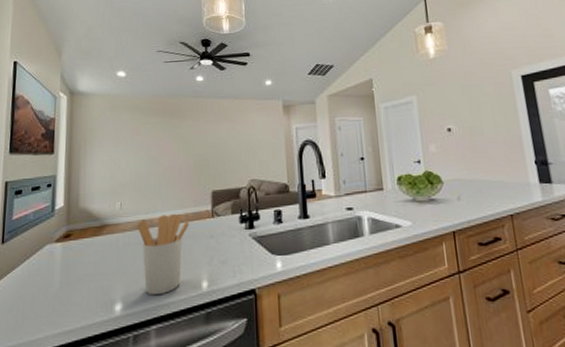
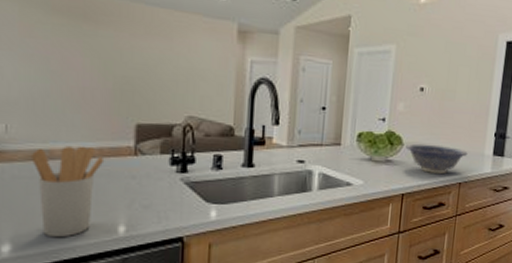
decorative bowl: none [445,179,512,208] -> present [405,143,468,174]

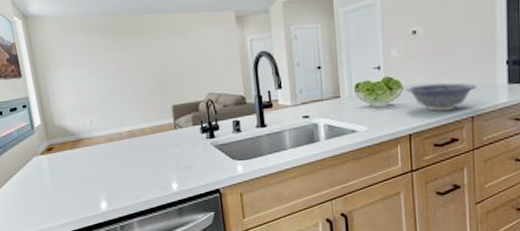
utensil holder: present [32,146,105,238] -> none [109,127,156,196]

